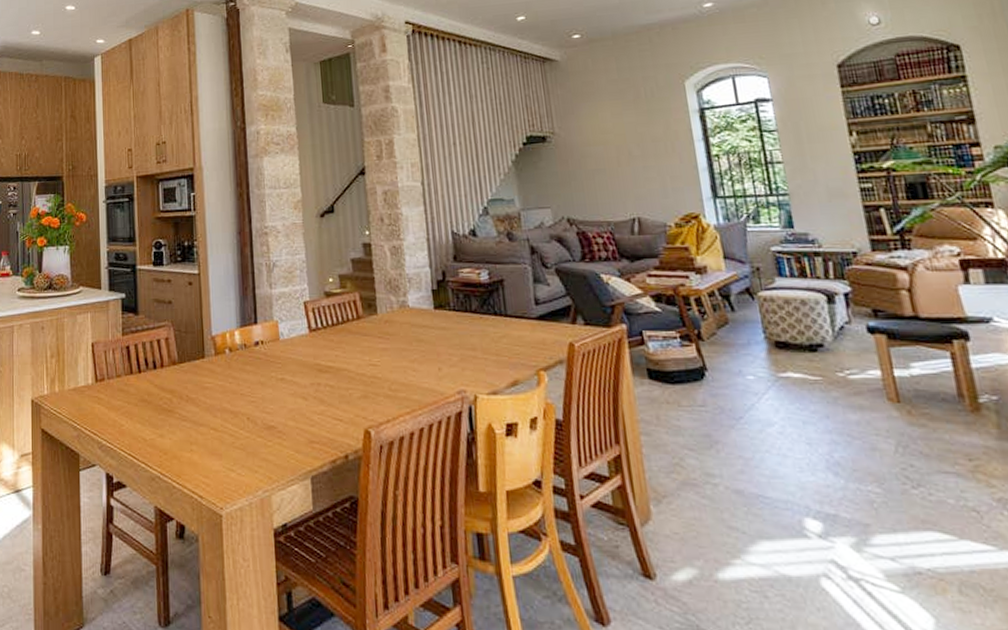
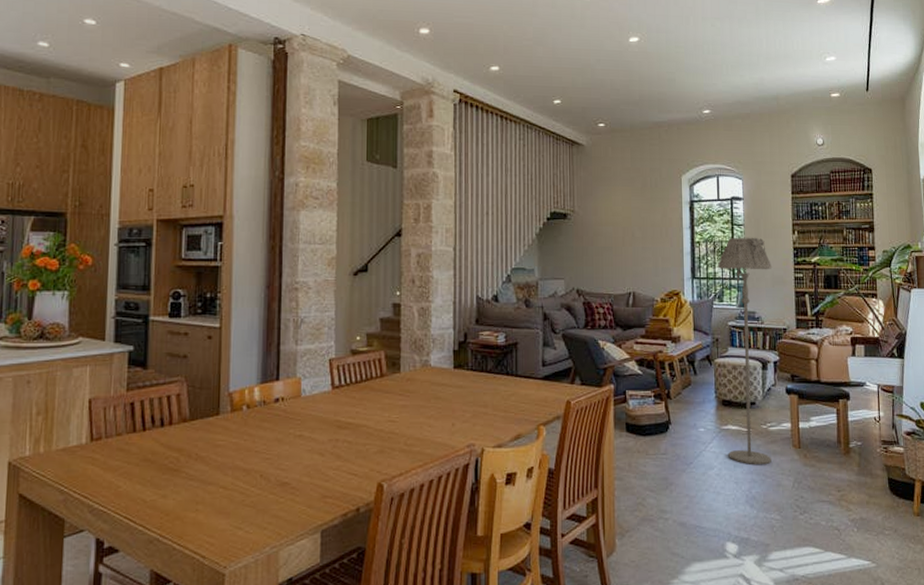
floor lamp: none [747,143,858,423] -> present [718,237,773,465]

